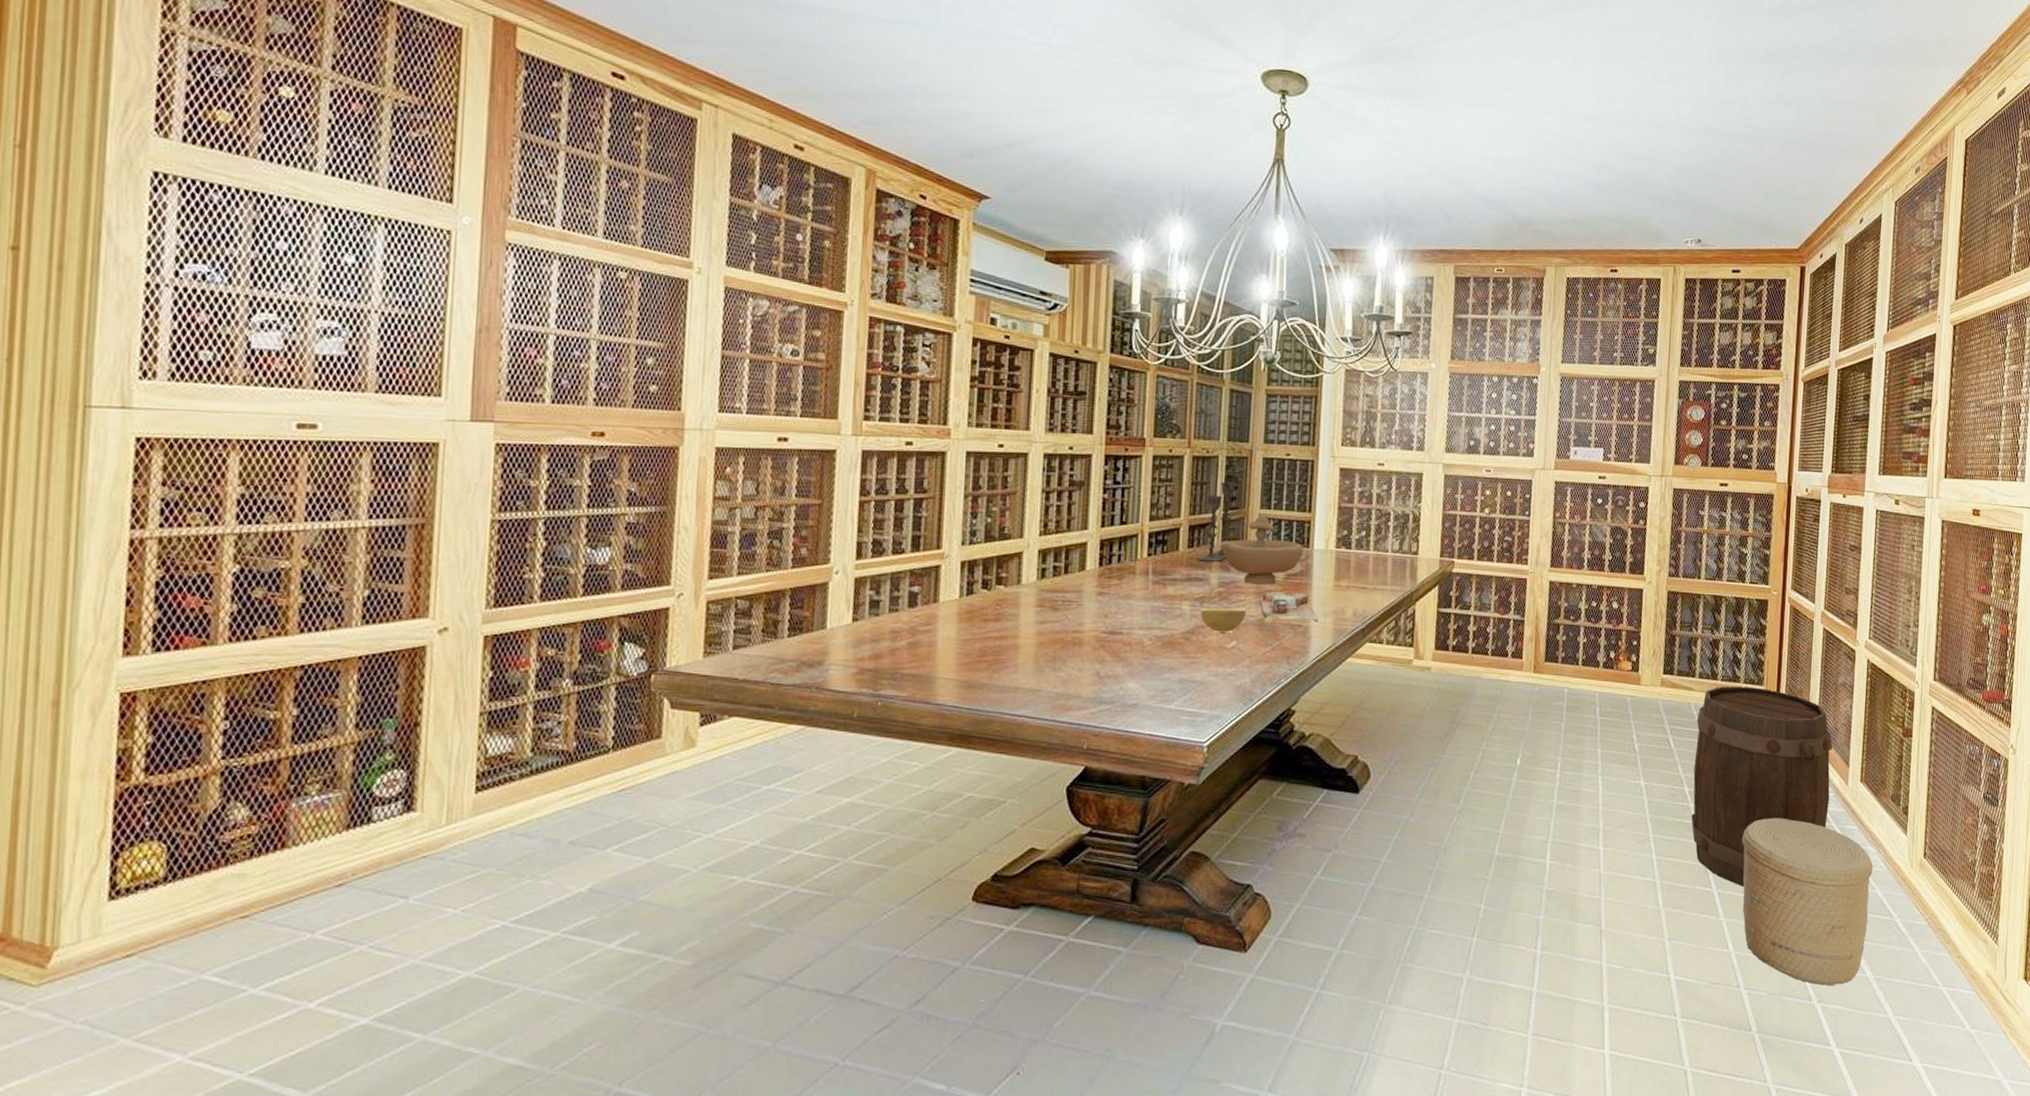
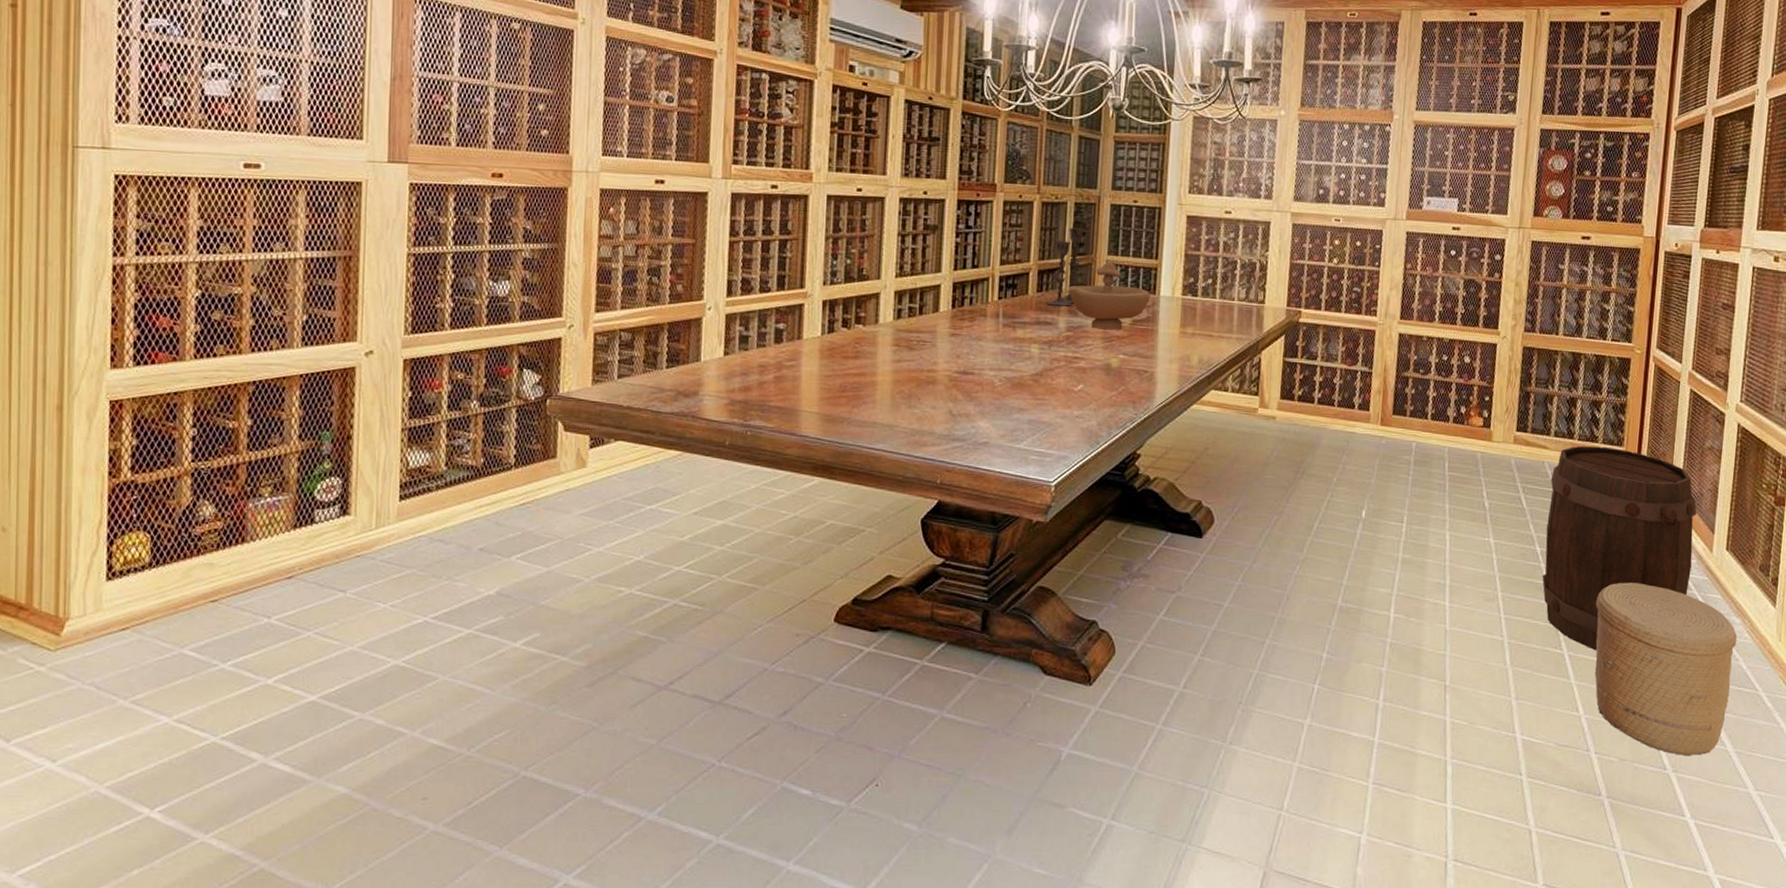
cheese: present [1200,607,1246,632] -> none [1049,351,1093,376]
cutting board: present [1260,590,1319,622] -> none [1107,336,1164,368]

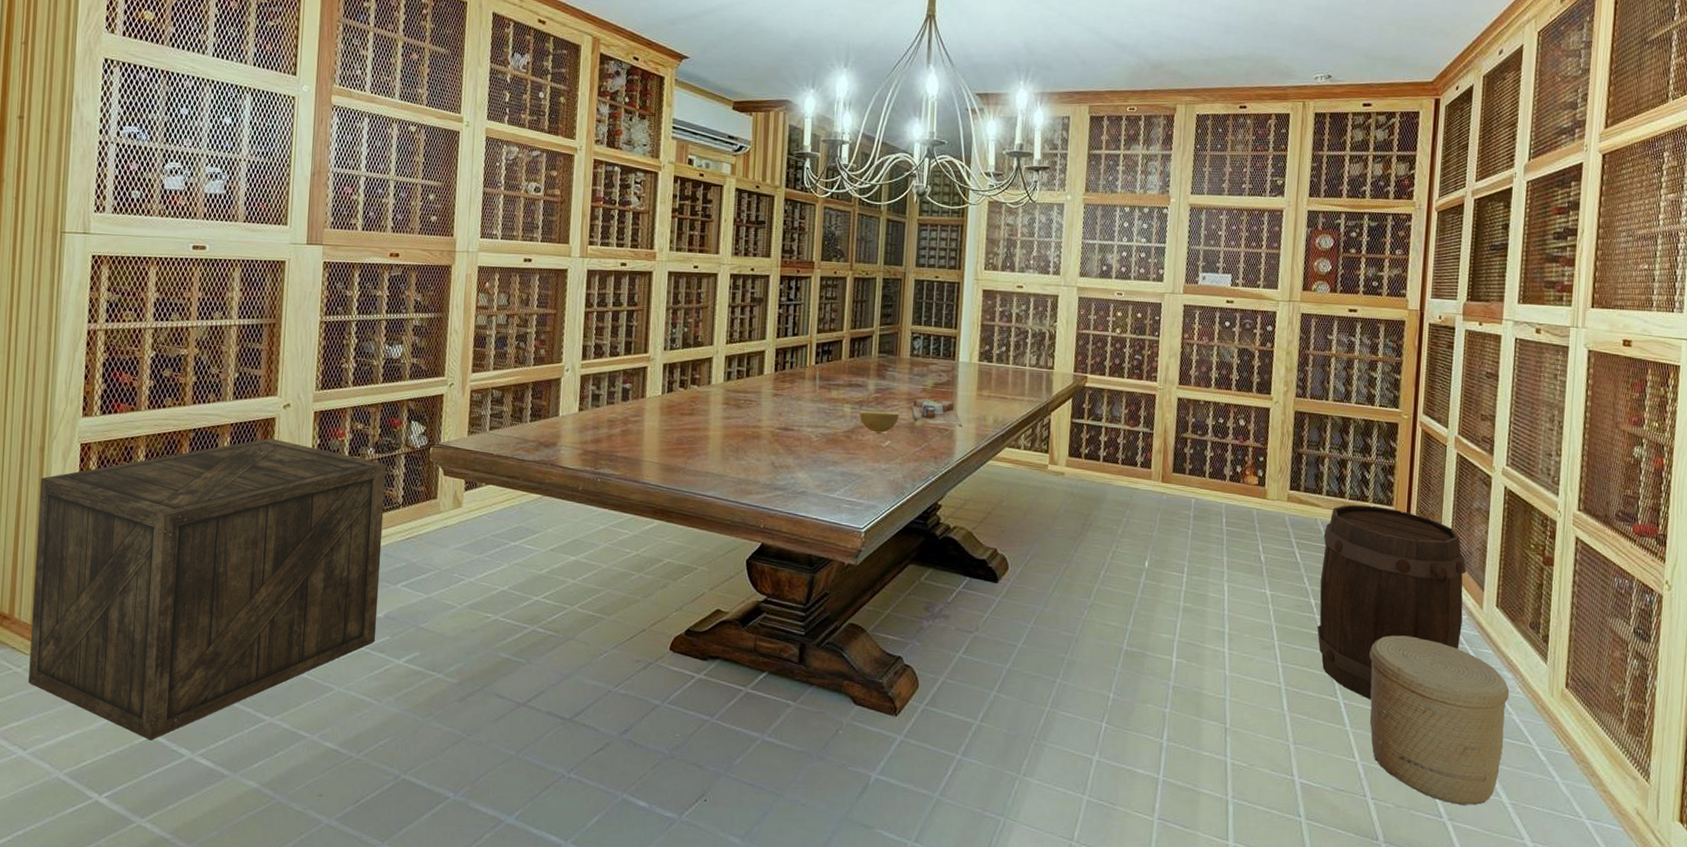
wooden crate: none [55,391,494,745] -> present [28,438,387,741]
candlestick: present [1047,228,1085,306] -> none [858,300,892,371]
cheese: none [1049,351,1093,376] -> present [859,410,899,433]
decorative bowl: present [1069,261,1150,331] -> none [877,330,950,393]
cutting board: none [1107,336,1164,368] -> present [911,397,963,427]

